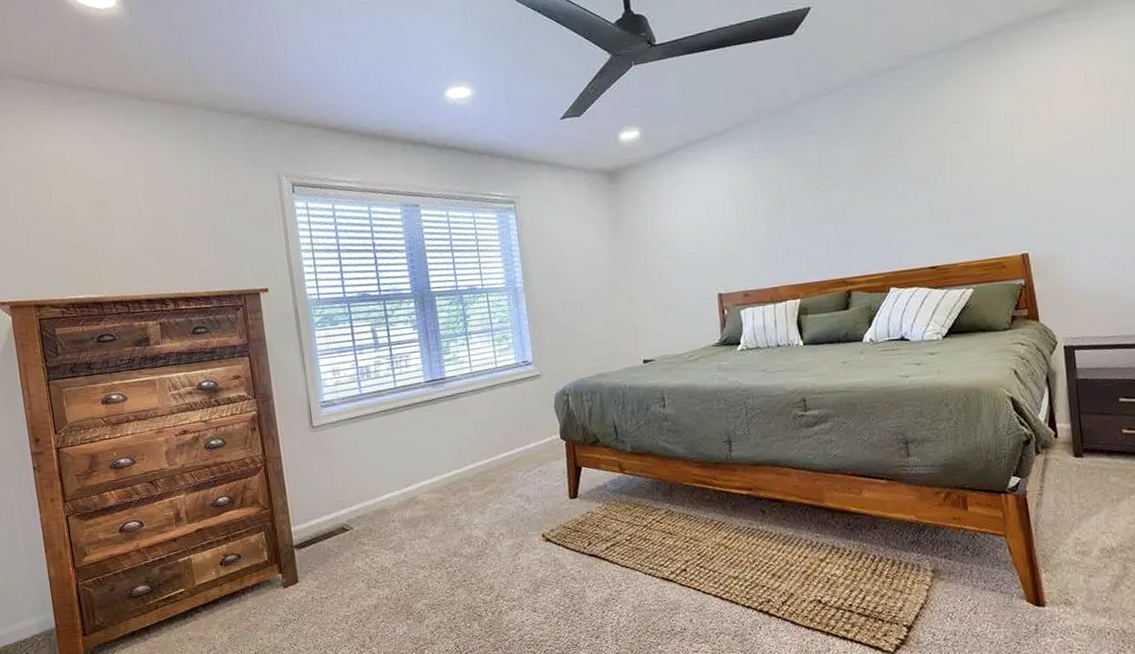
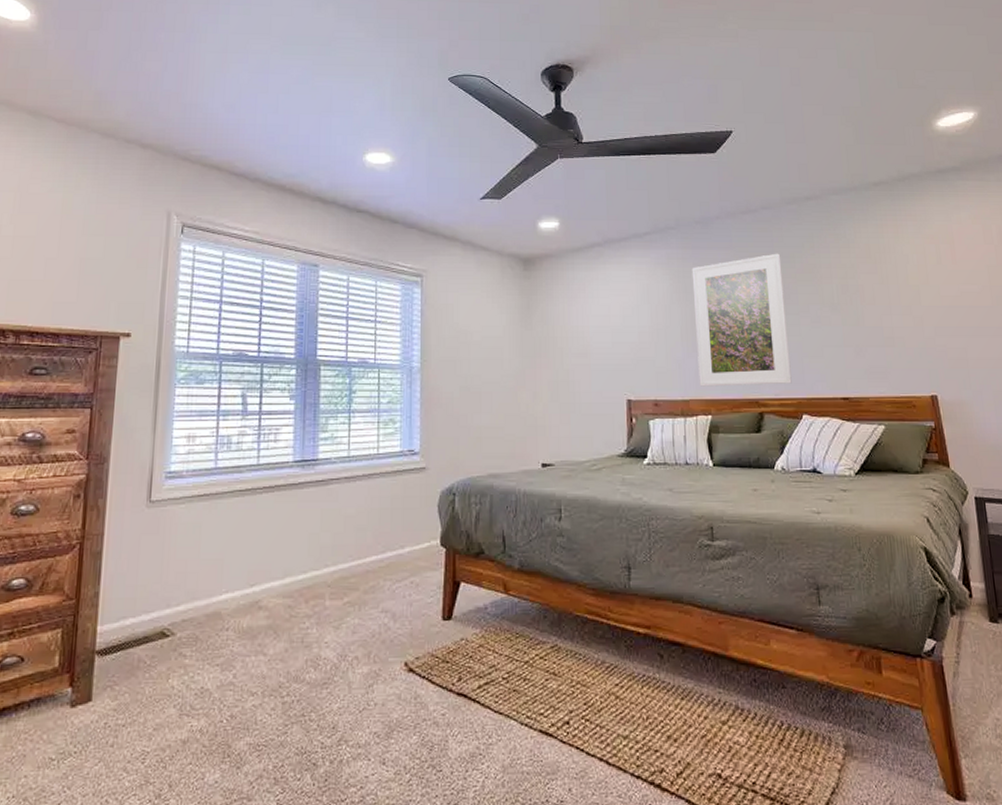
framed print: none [774,131,879,273] -> present [691,253,792,387]

